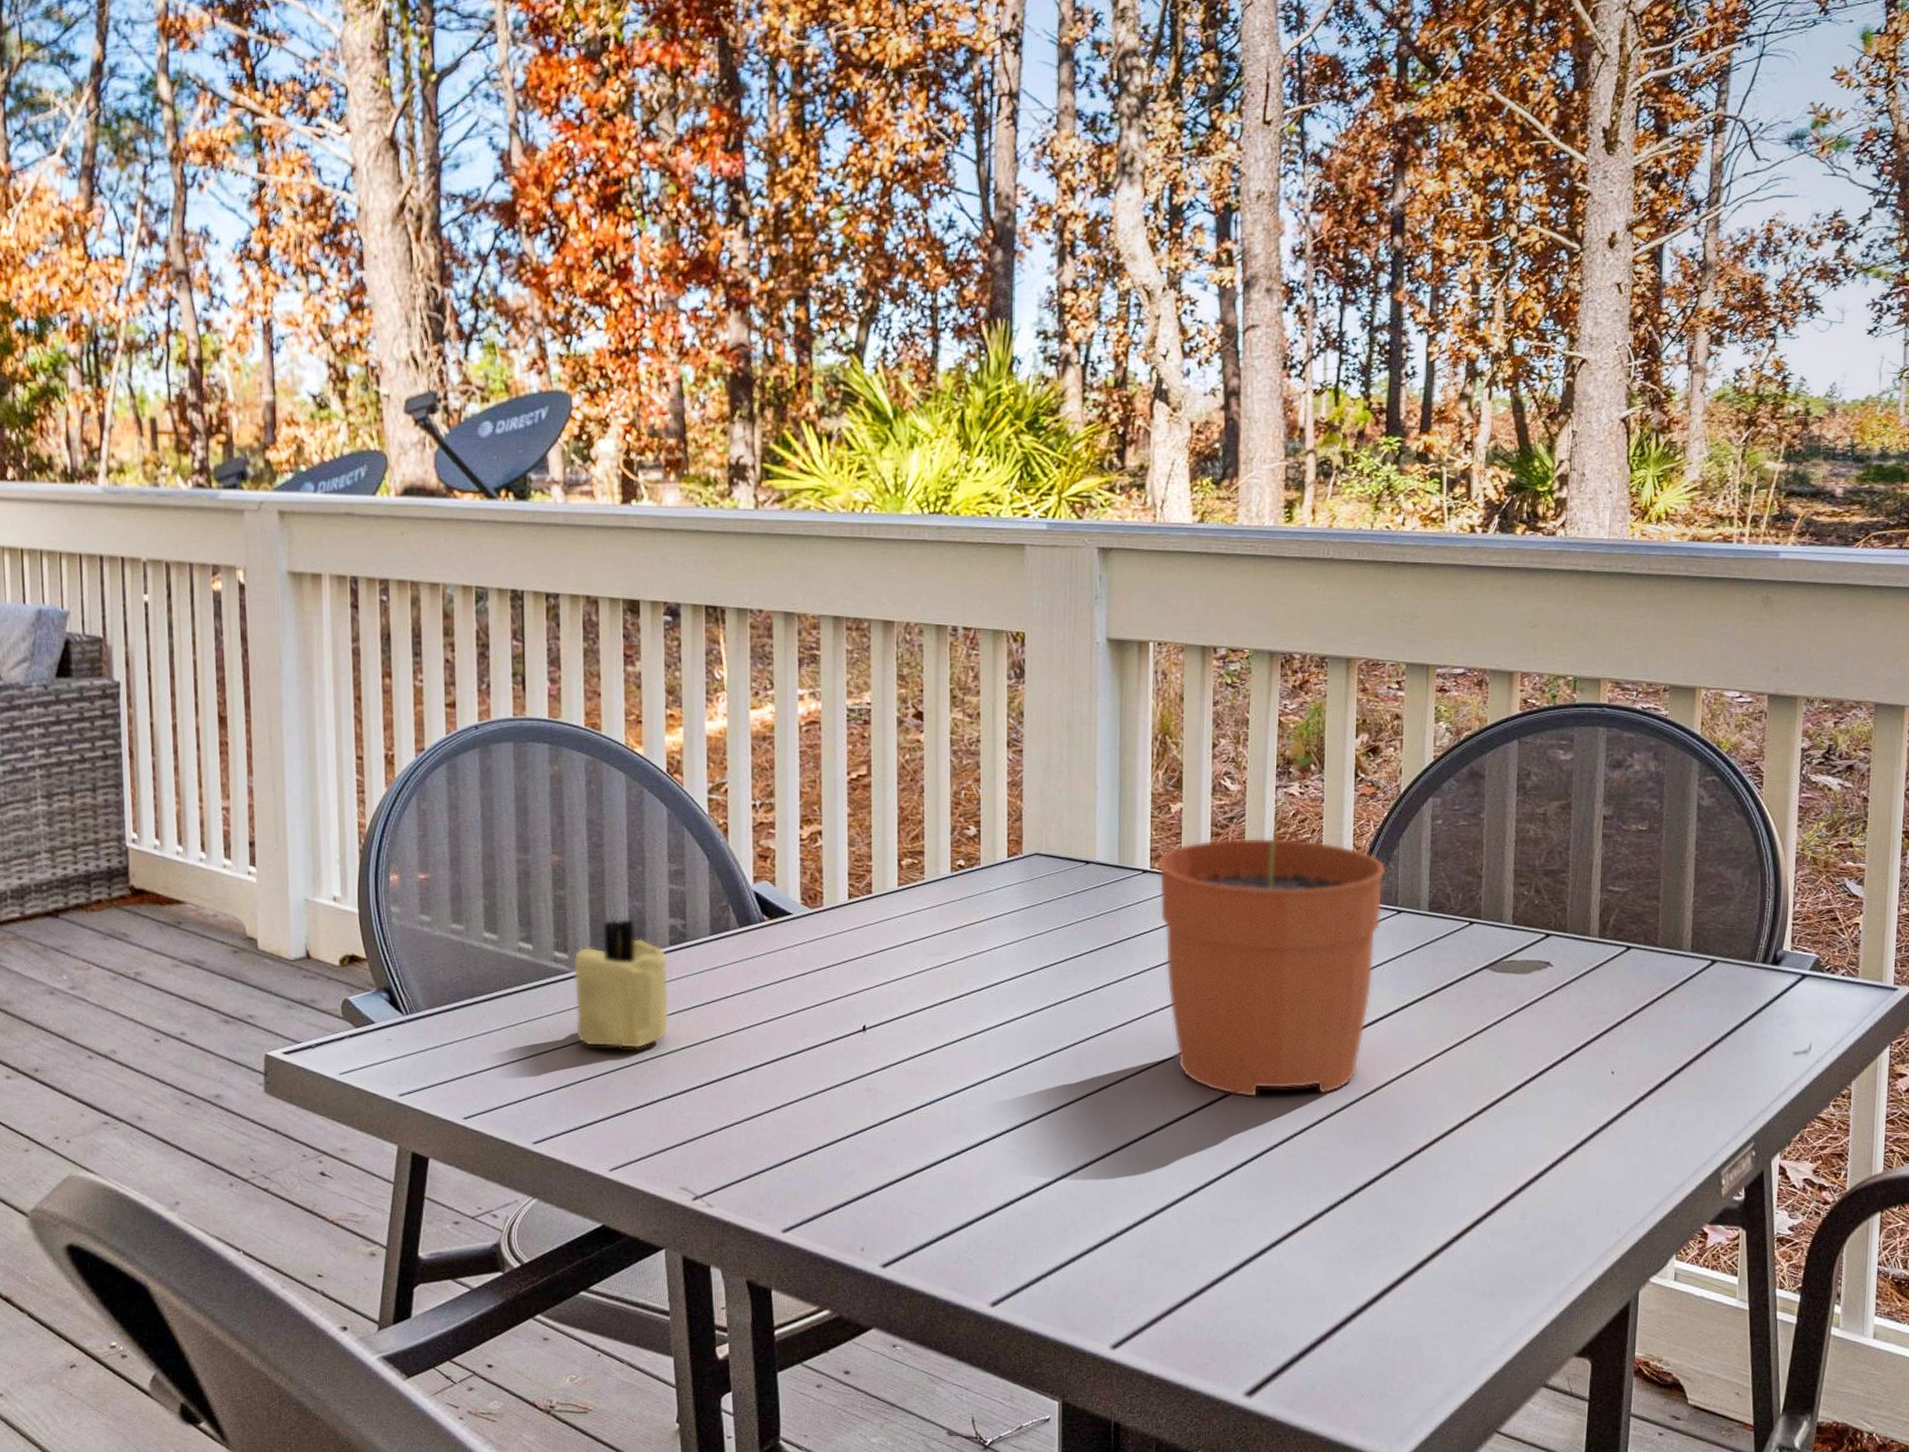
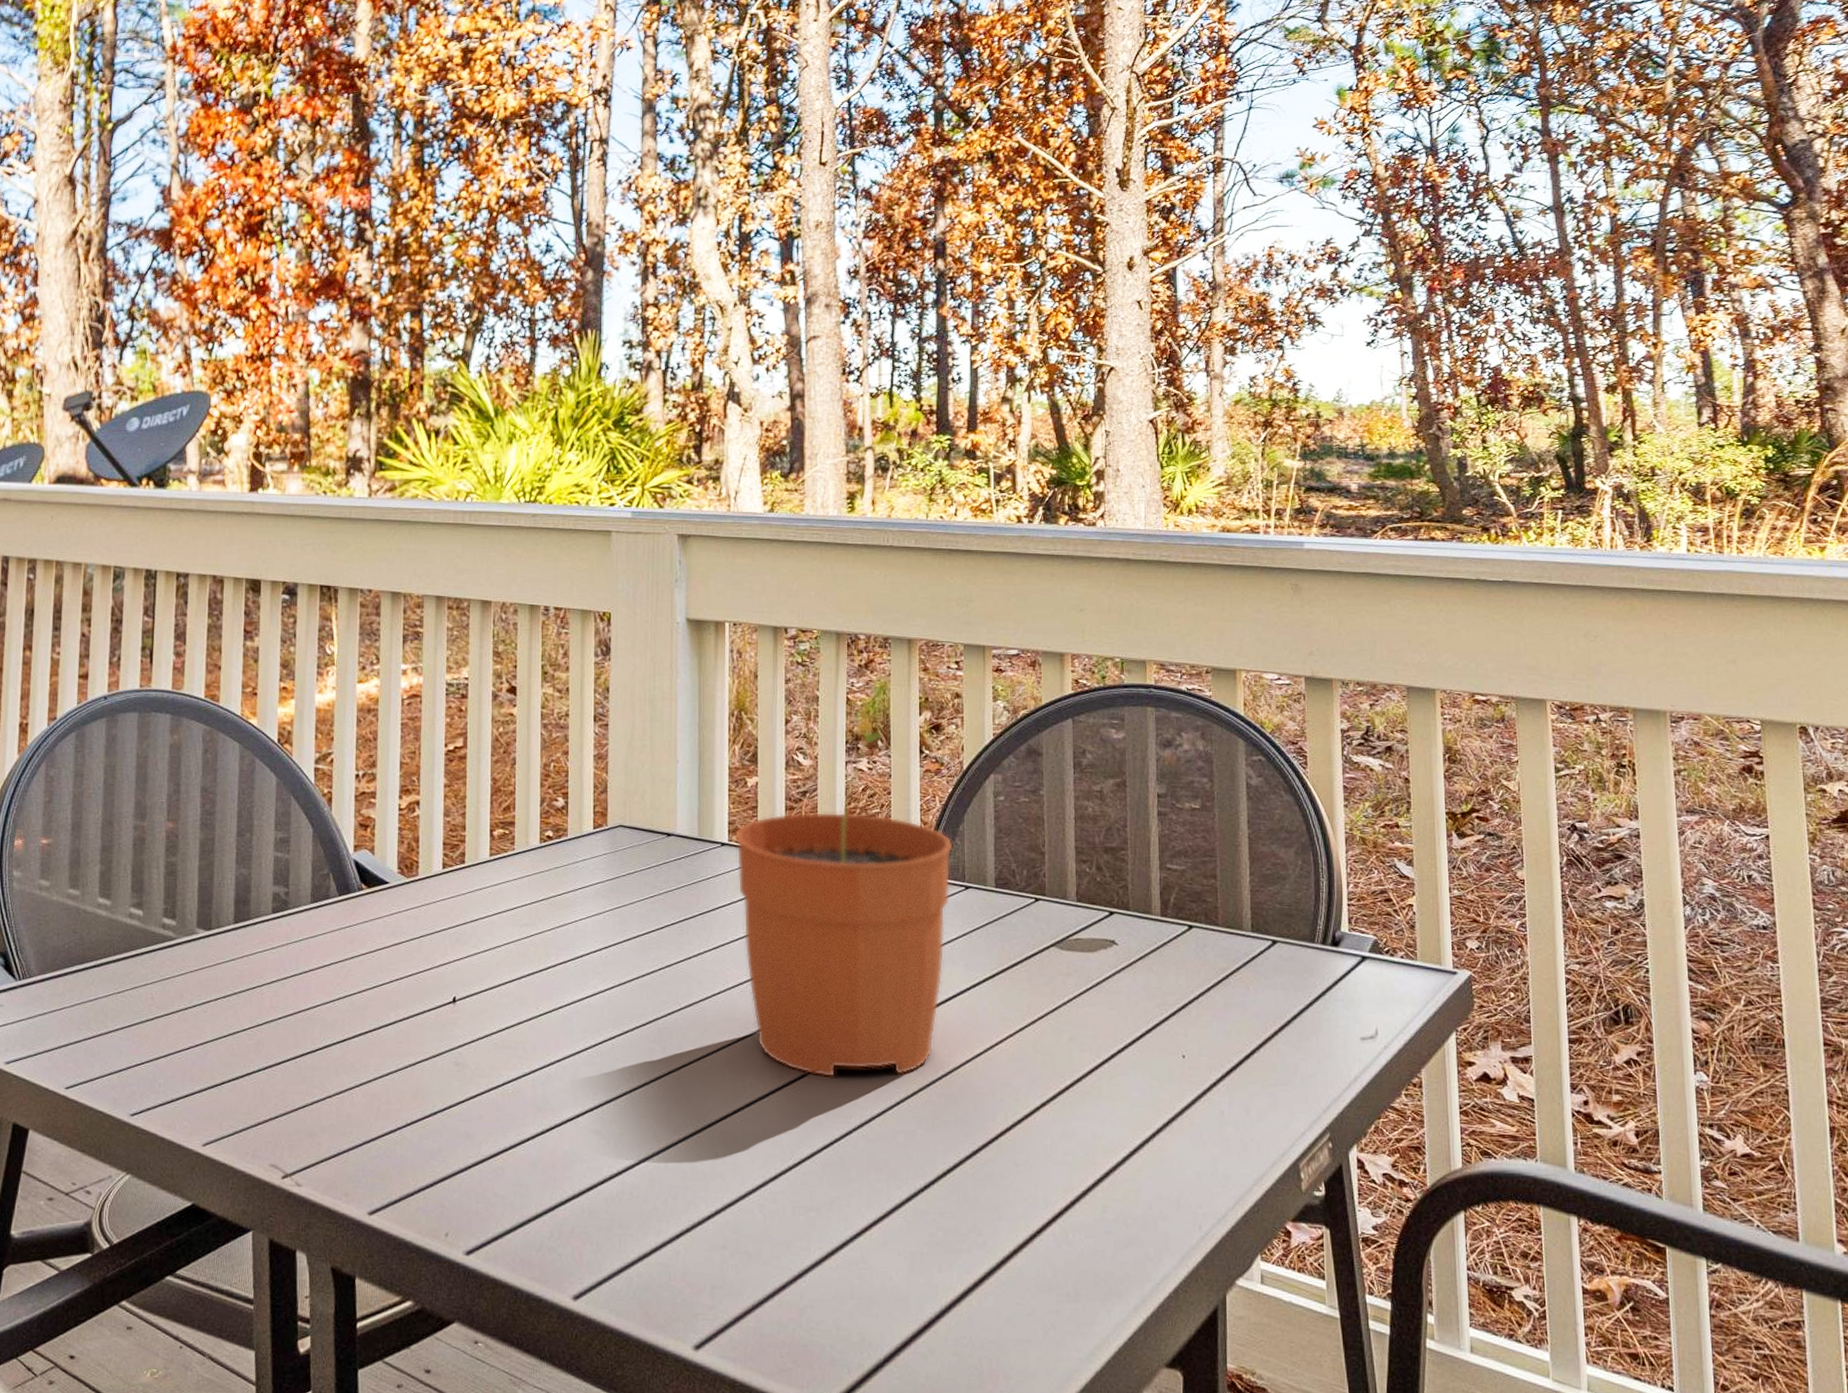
candle: present [572,918,669,1049] -> none [178,885,270,1018]

